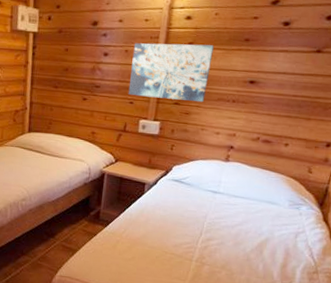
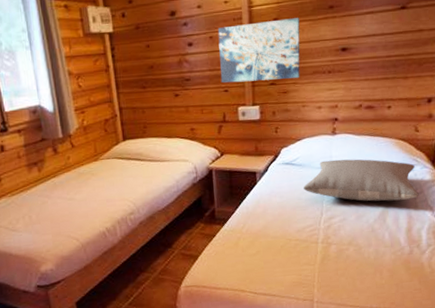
pillow: none [188,184,301,237] -> present [303,159,419,202]

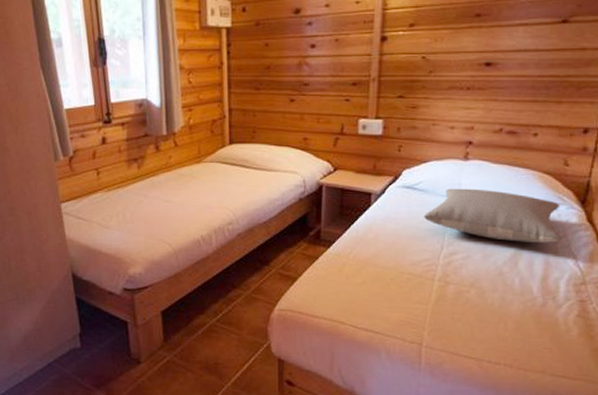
wall art: present [217,18,301,83] -> none [342,25,439,93]

